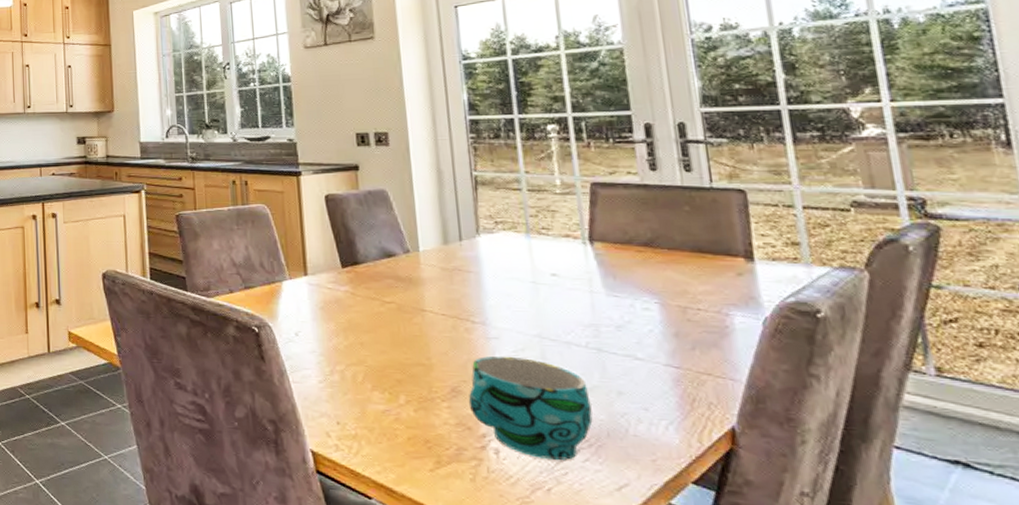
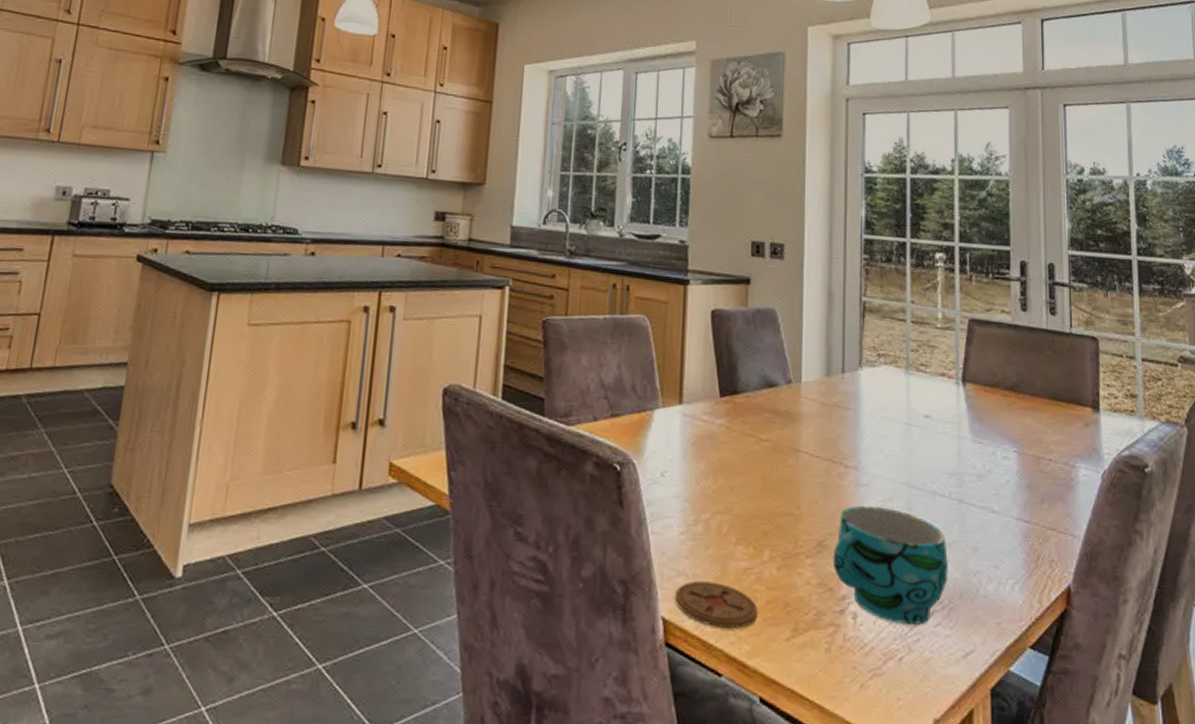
coaster: none [320,421,400,460] -> present [674,581,758,629]

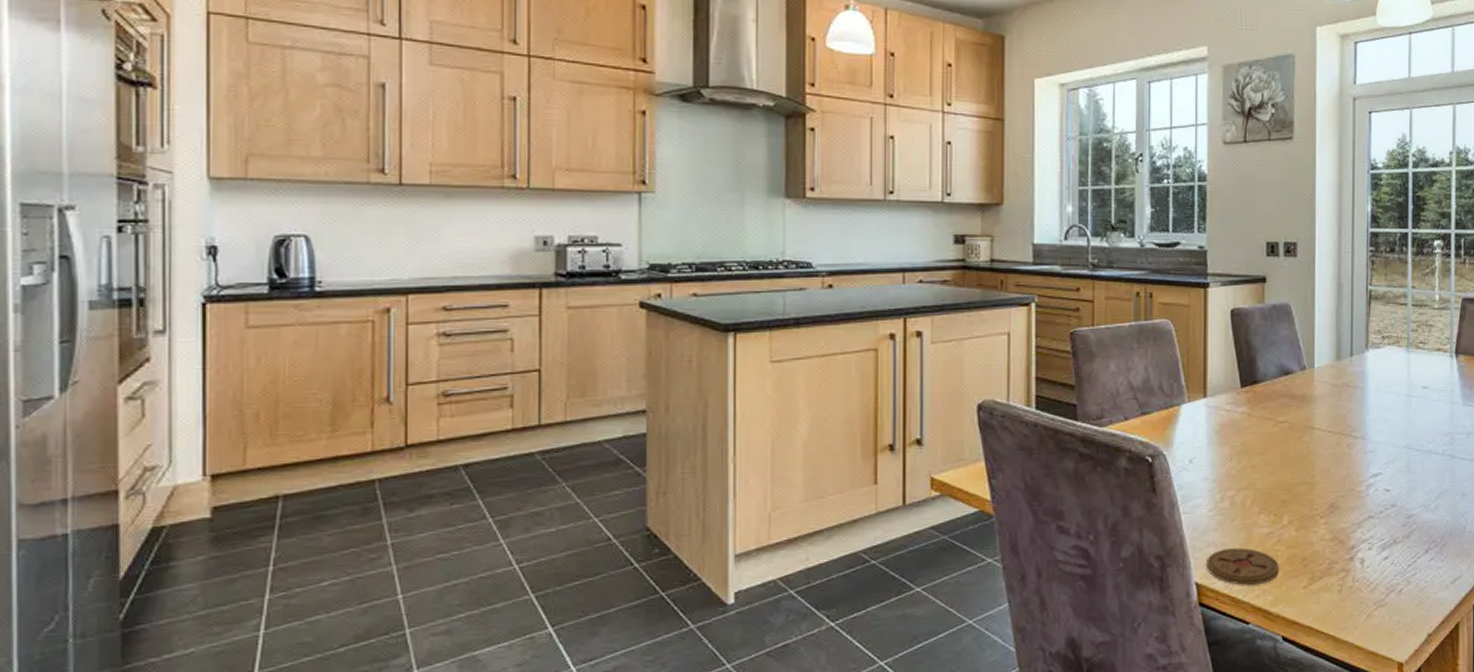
cup: present [832,505,948,625] -> none [1343,468,1441,563]

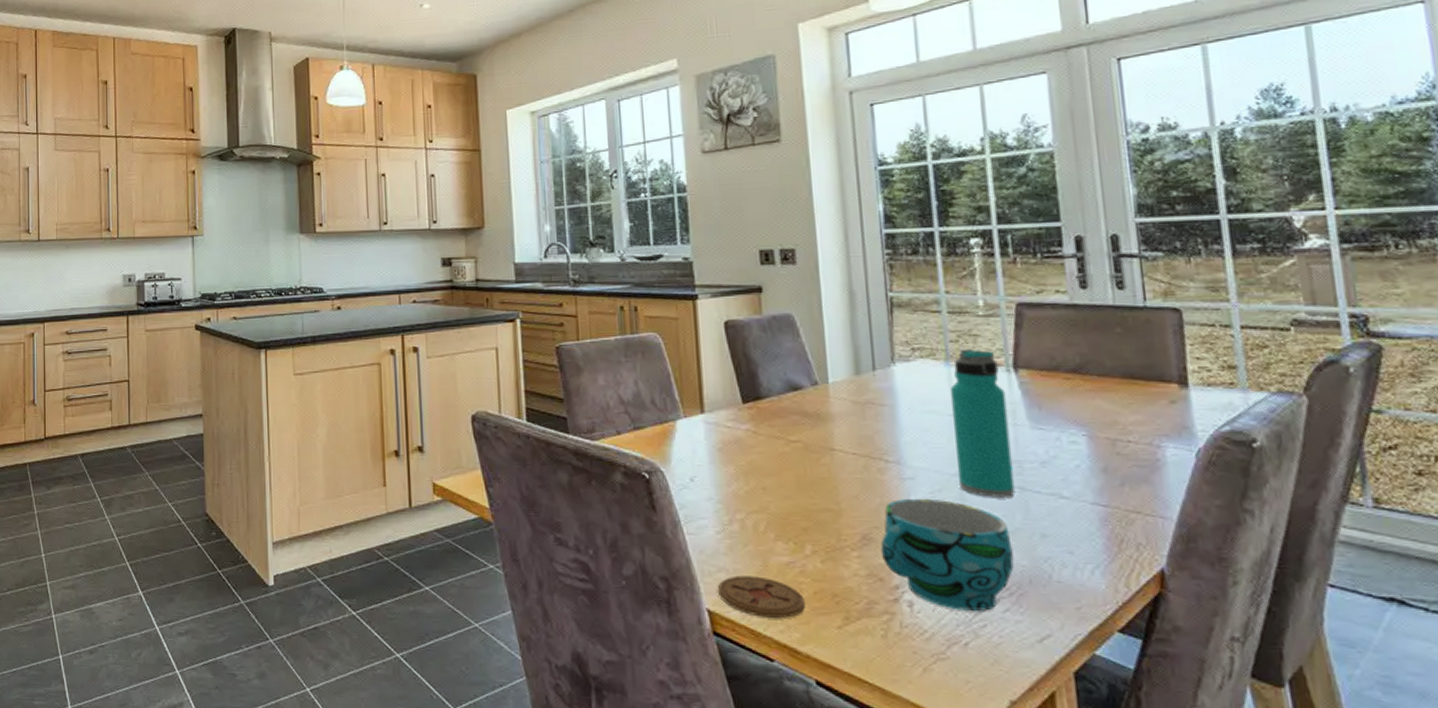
cup: none [1343,468,1441,563] -> present [880,498,1014,611]
water bottle: none [1408,337,1448,465] -> present [951,348,1016,497]

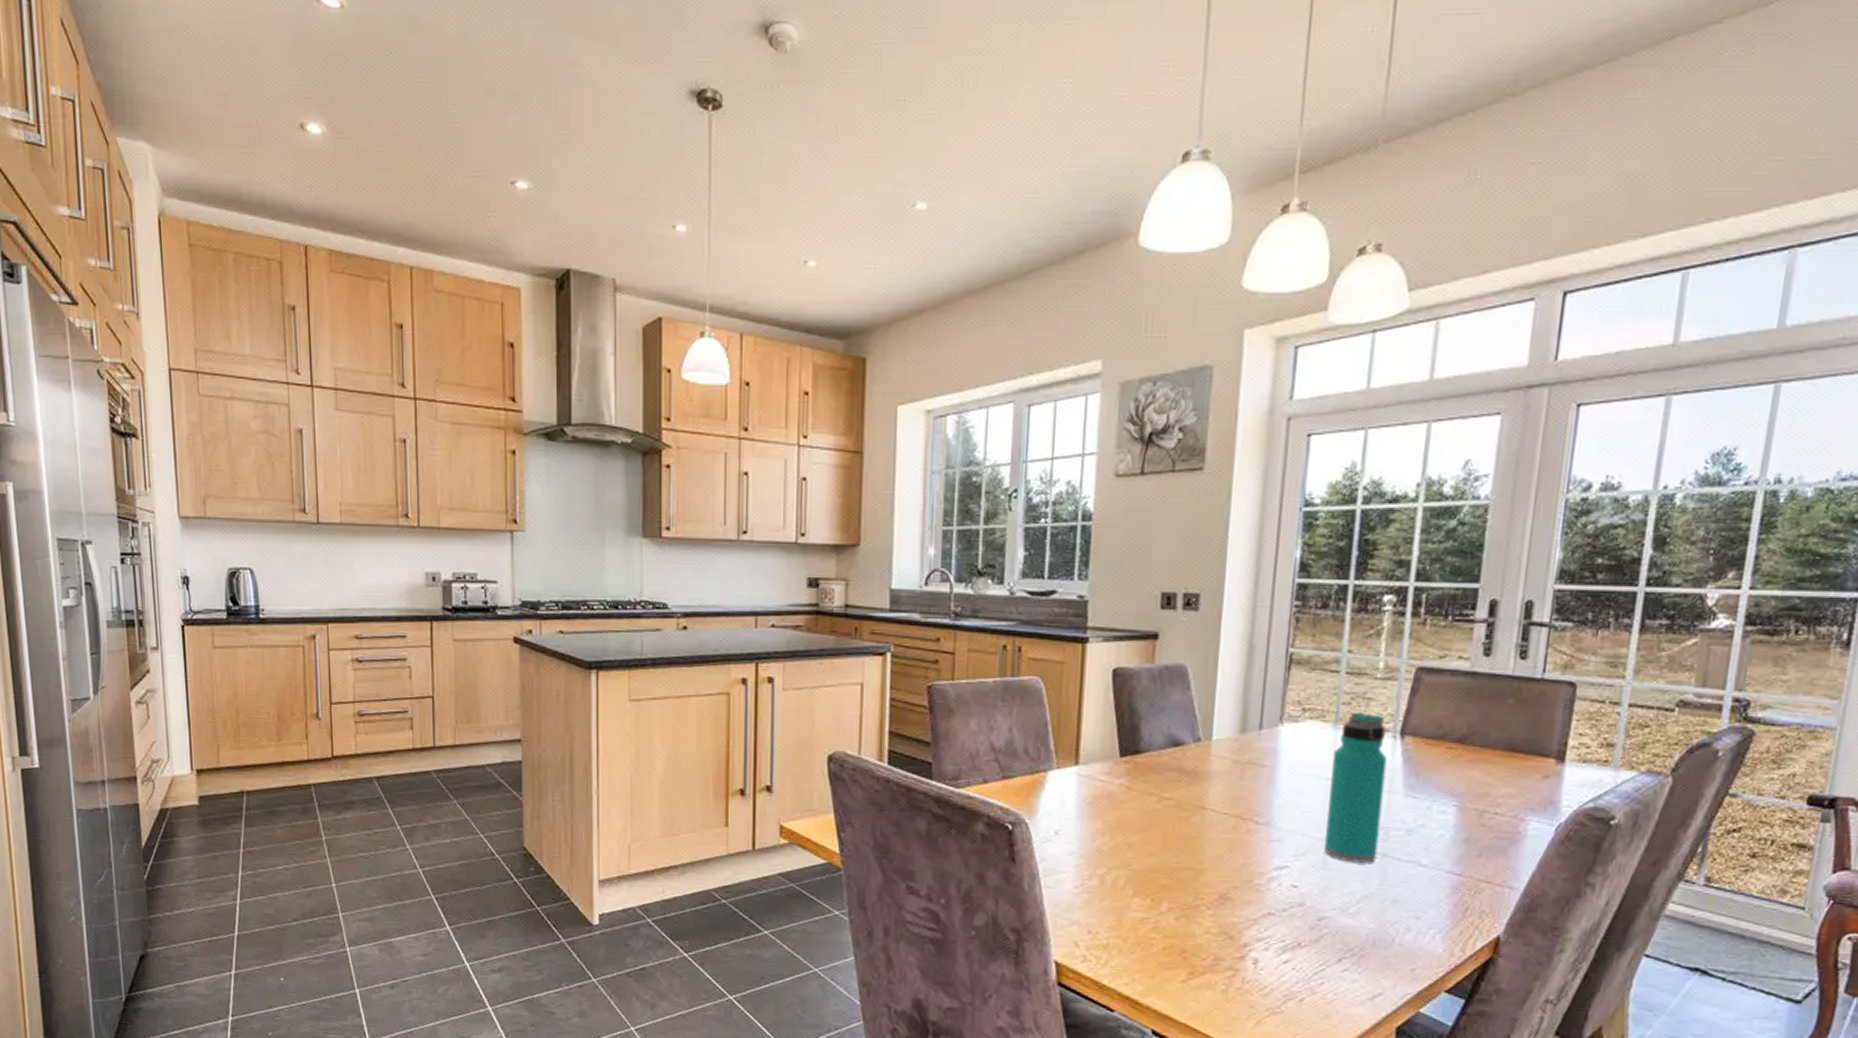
coaster: present [717,575,805,618] -> none [1067,929,1153,972]
cup: present [880,498,1014,611] -> none [1235,860,1364,970]

